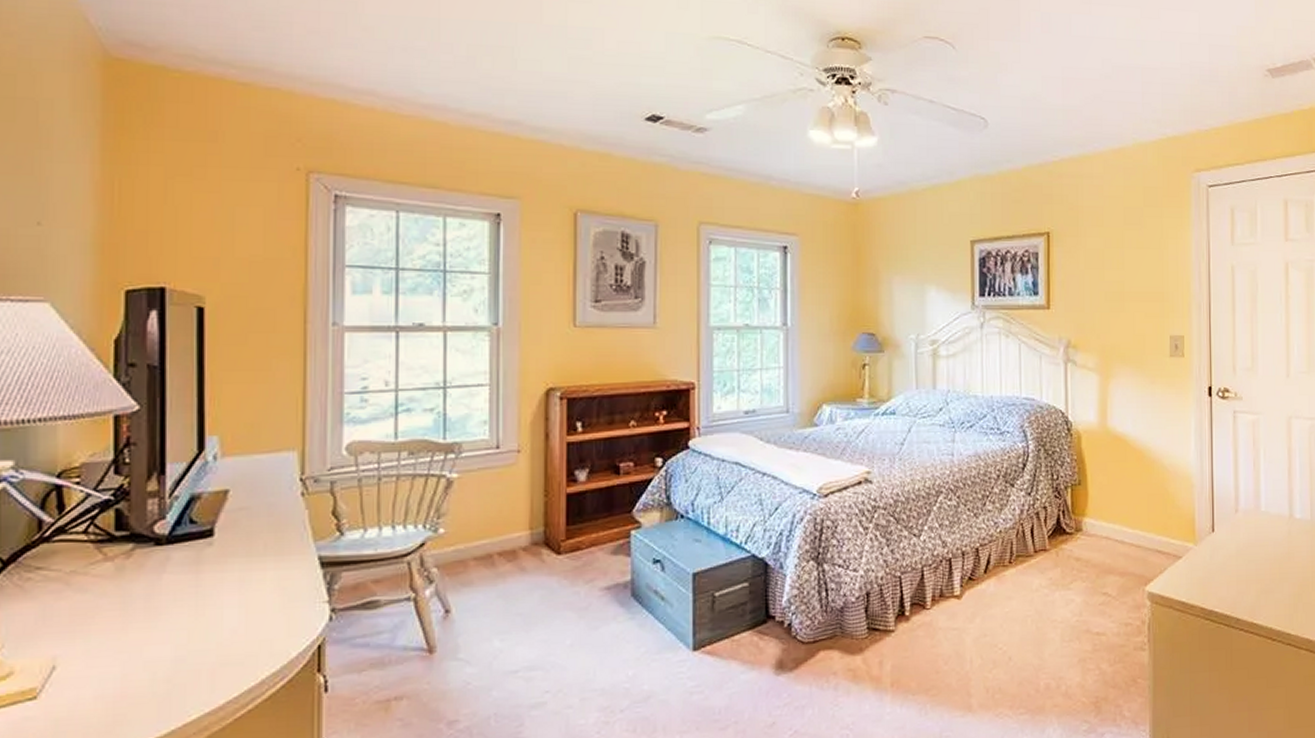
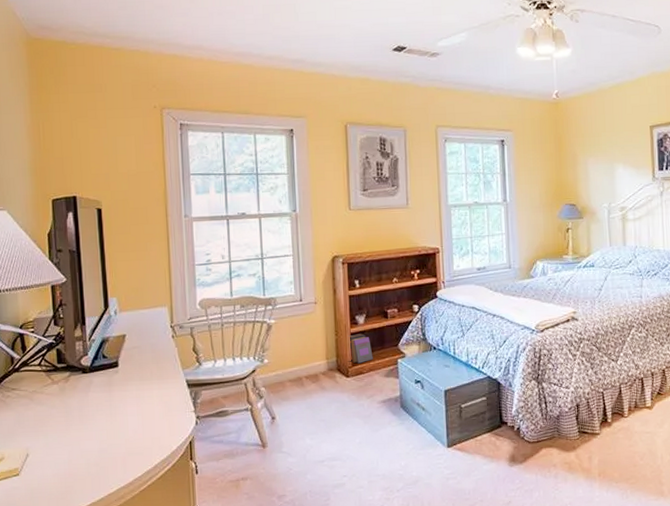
books: none [559,495,596,536] -> present [347,334,373,364]

